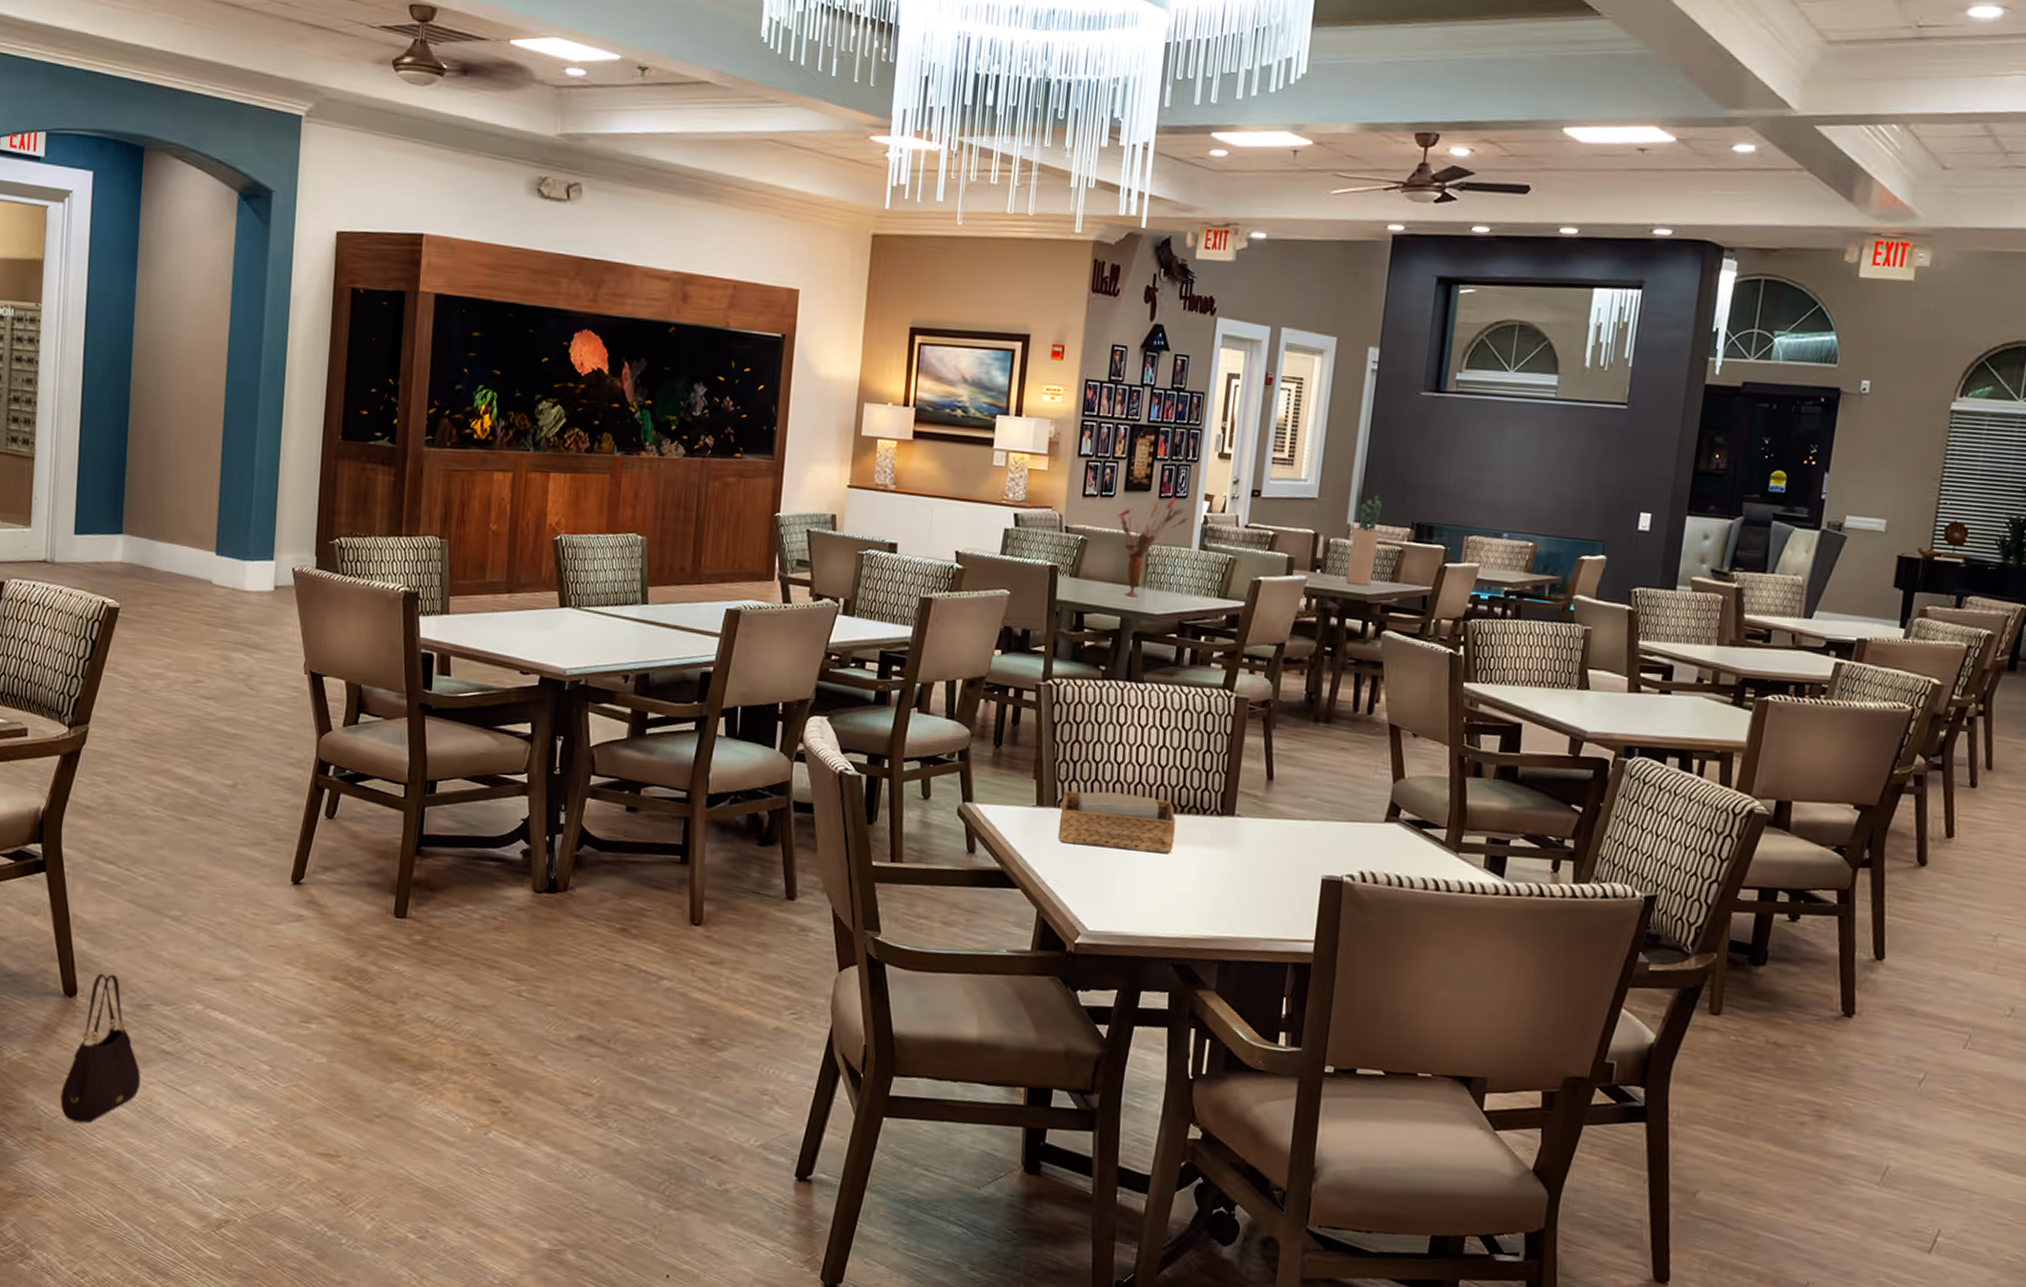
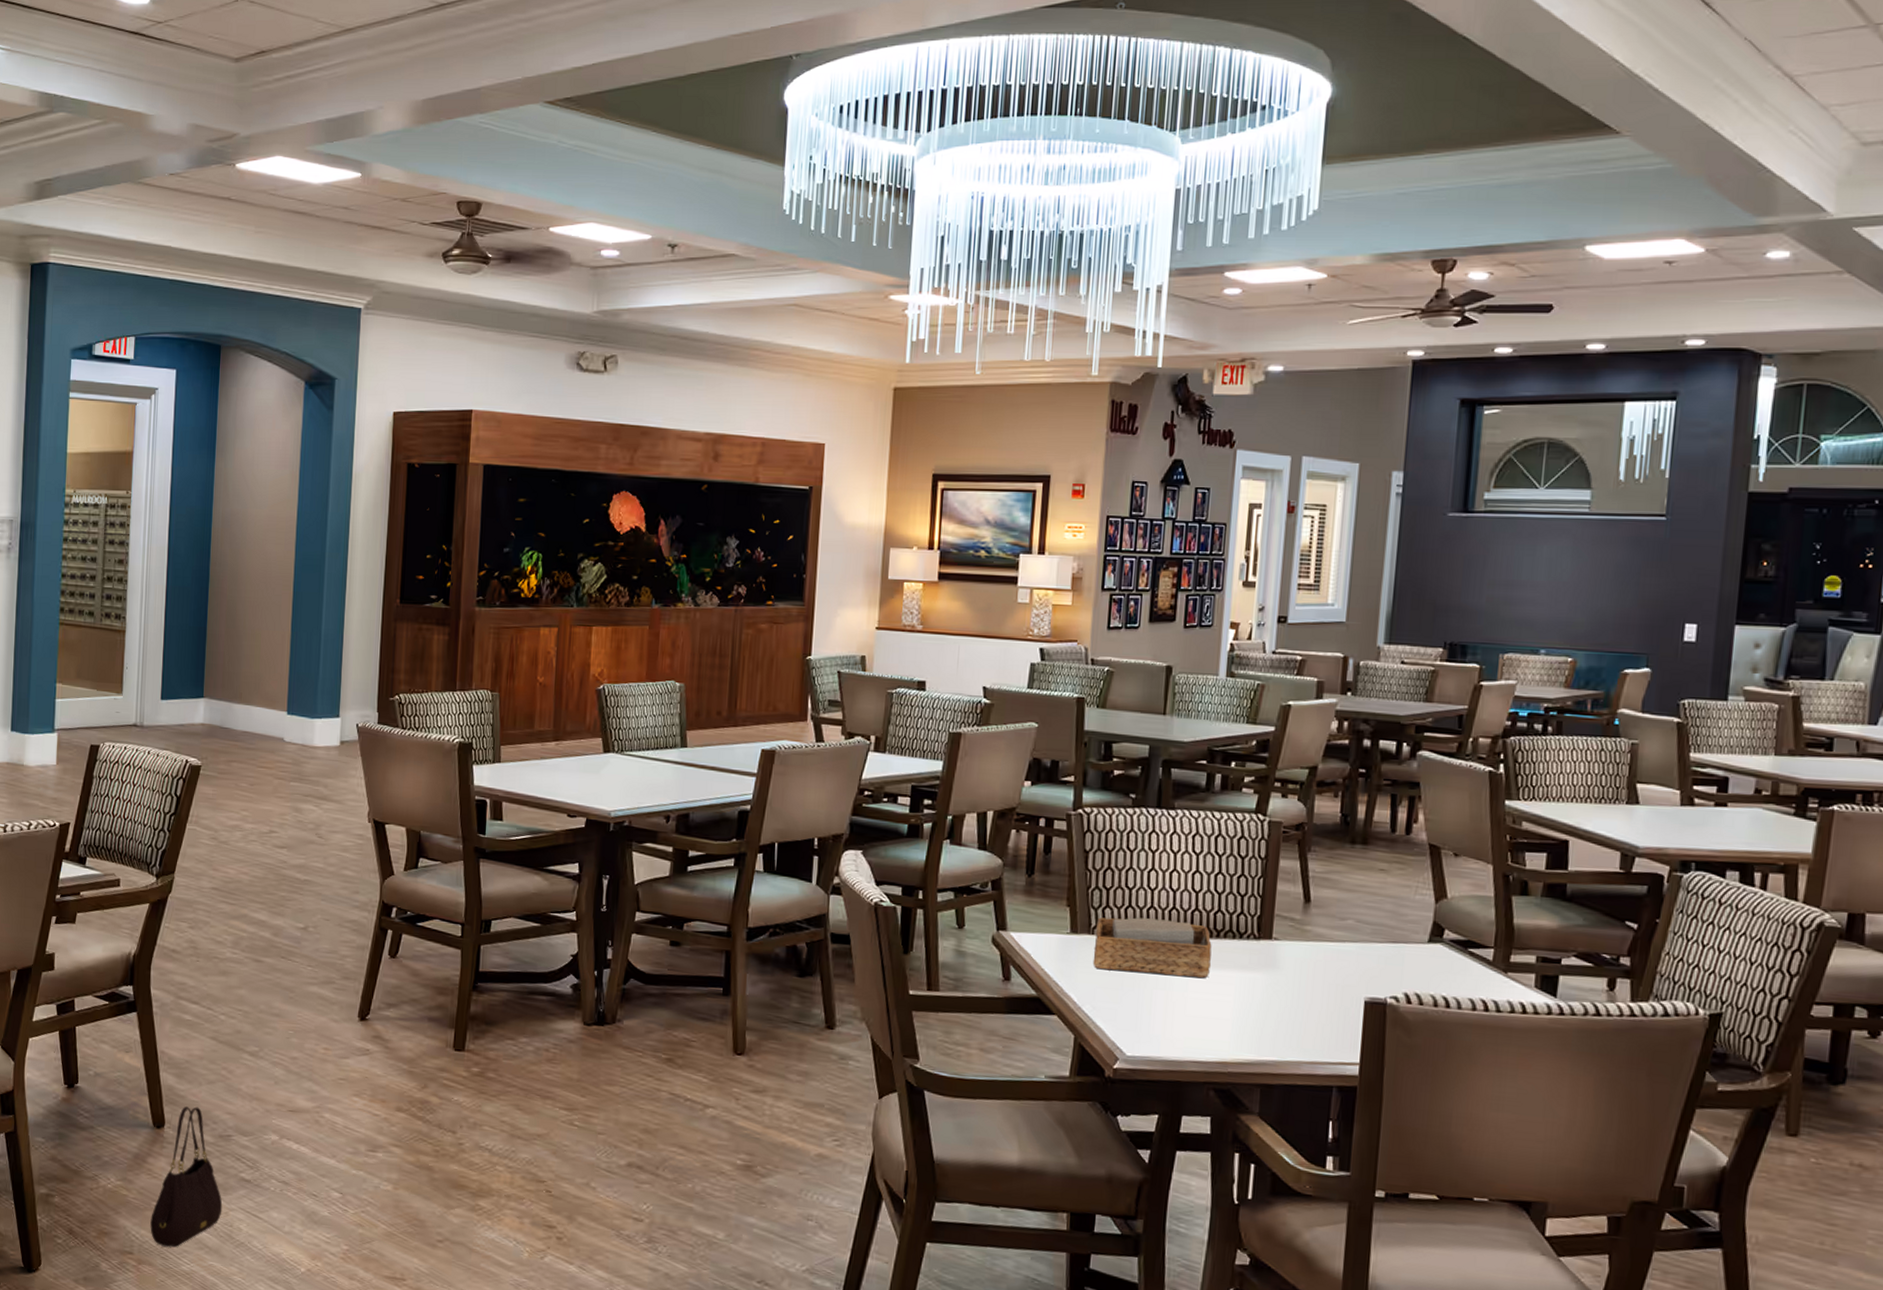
bouquet: present [1117,497,1189,598] -> none [1143,626,1215,726]
vase: present [1346,493,1383,587] -> none [1378,614,1414,708]

